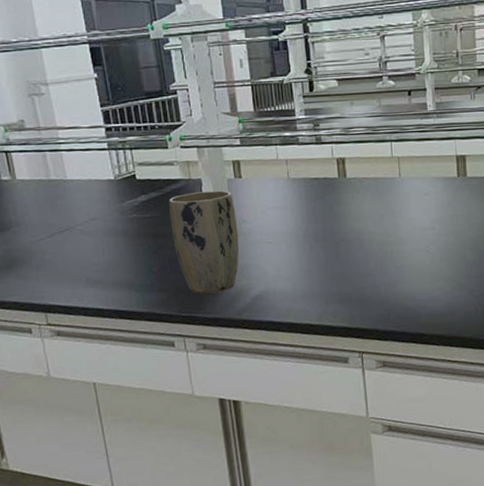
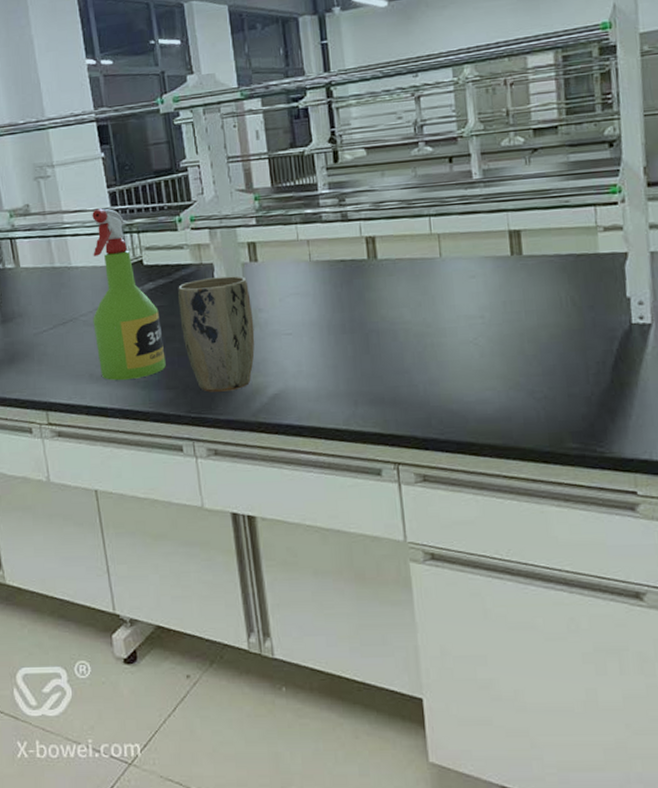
spray bottle: none [86,126,158,284] -> present [92,208,166,380]

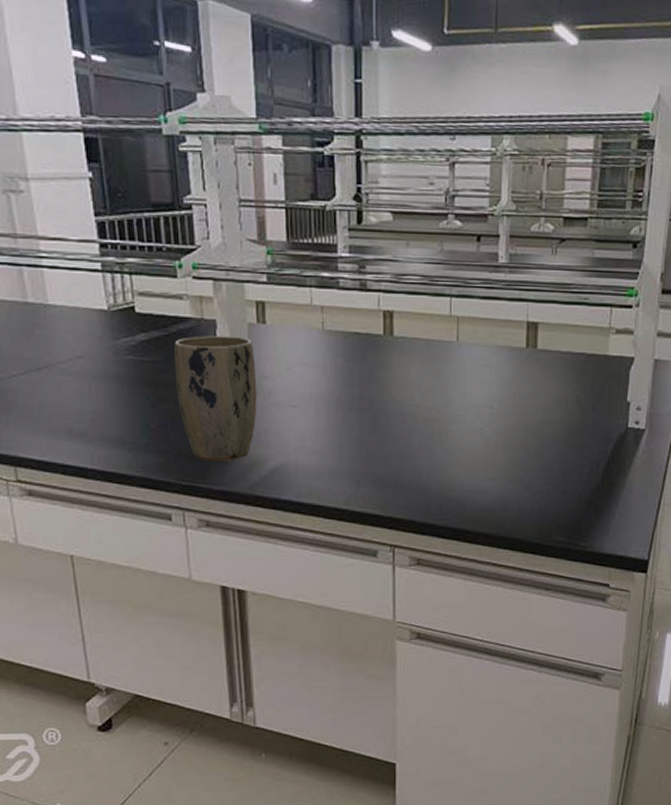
spray bottle: present [92,208,166,380] -> none [73,239,157,439]

